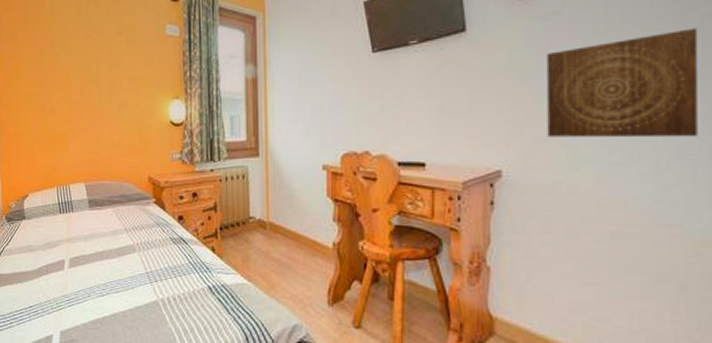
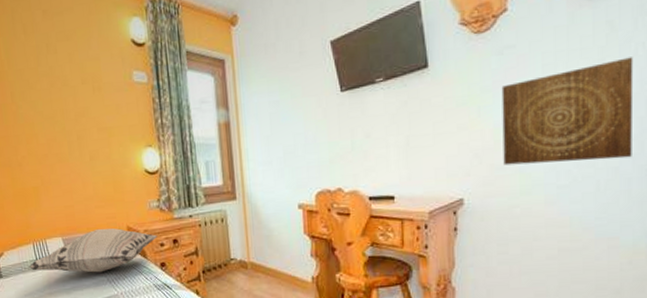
decorative pillow: none [51,177,178,221] -> present [29,227,158,273]

